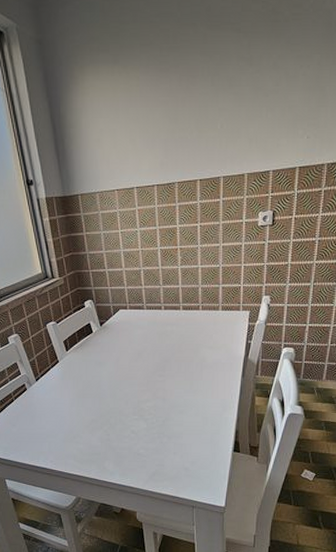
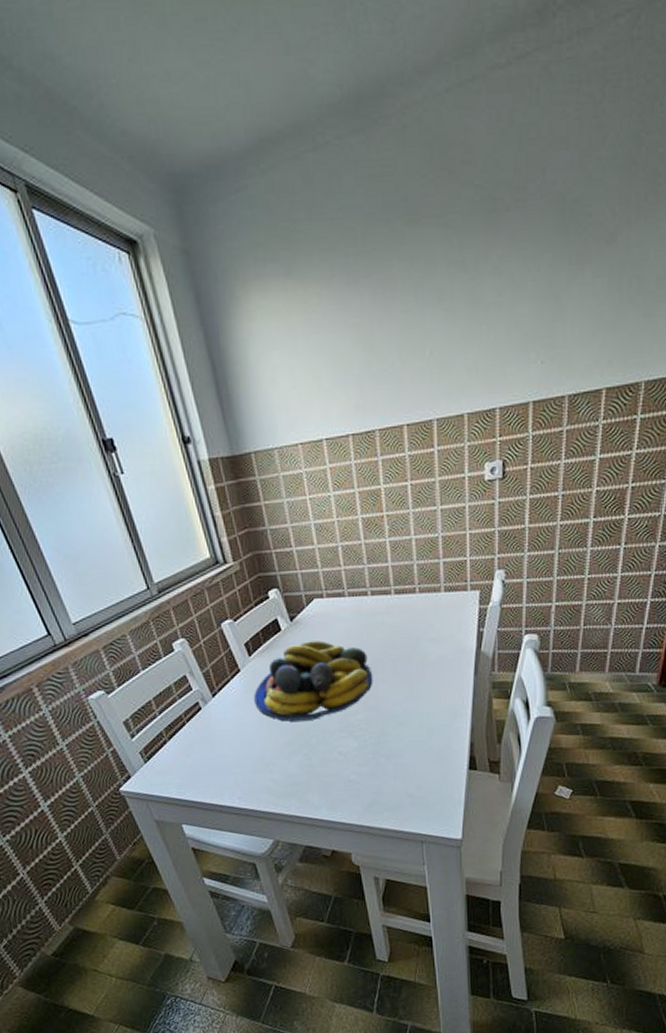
fruit bowl: none [68,342,162,404] -> present [254,640,373,722]

